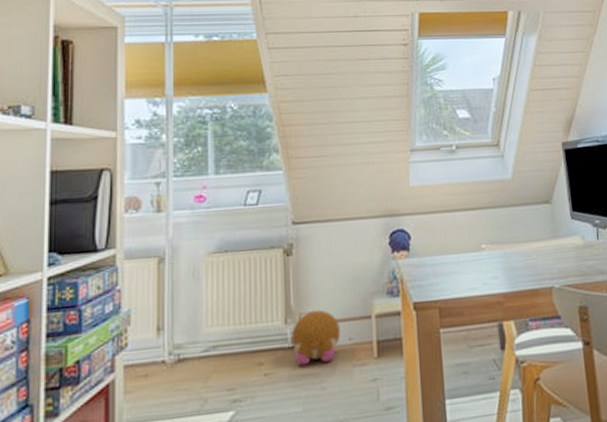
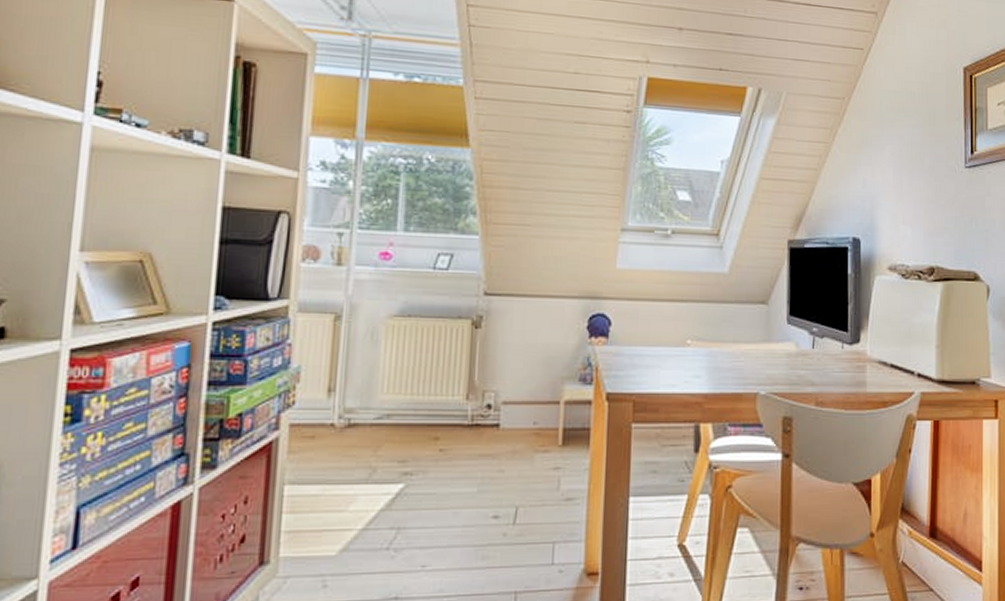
plush toy: present [291,309,341,366] -> none [471,389,526,445]

